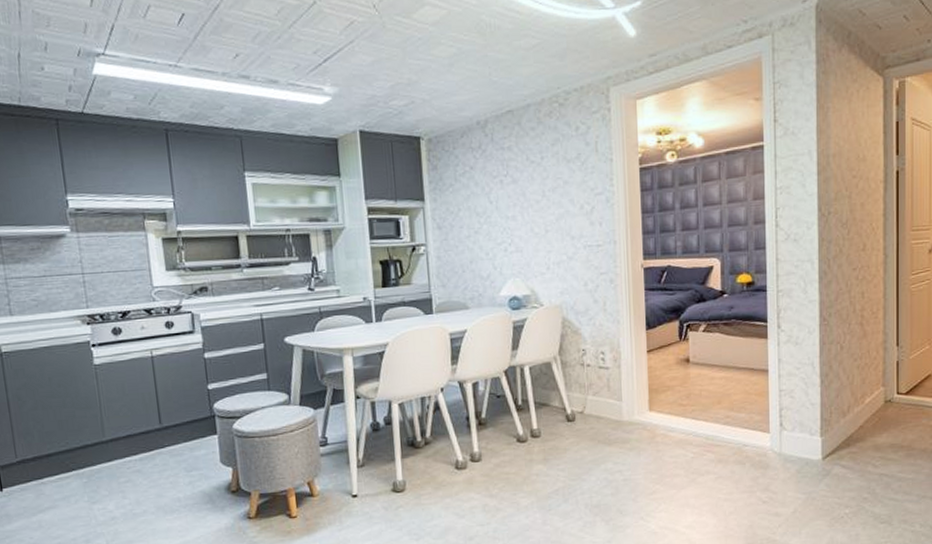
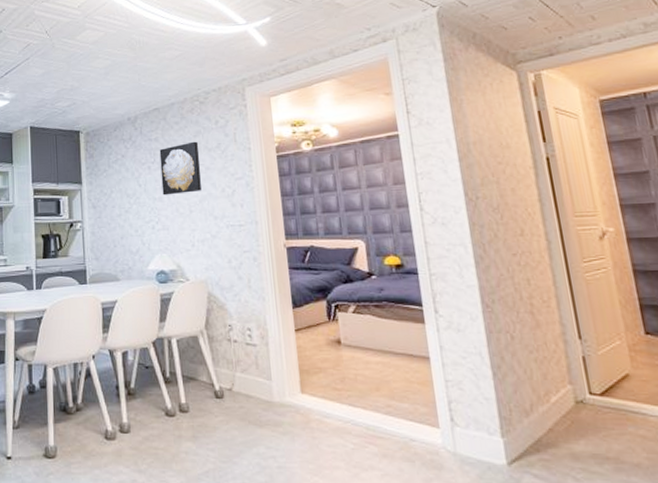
wall art: none [513,151,558,214] -> present [159,141,201,196]

